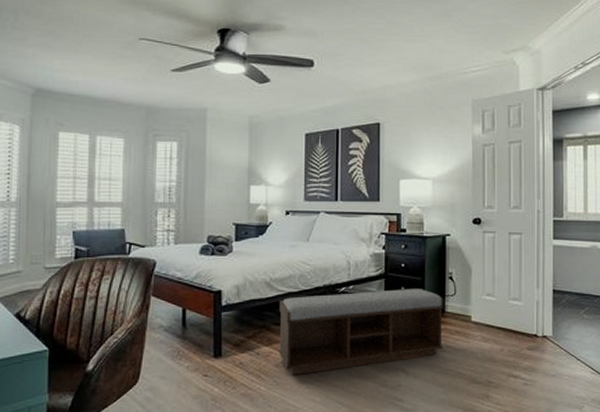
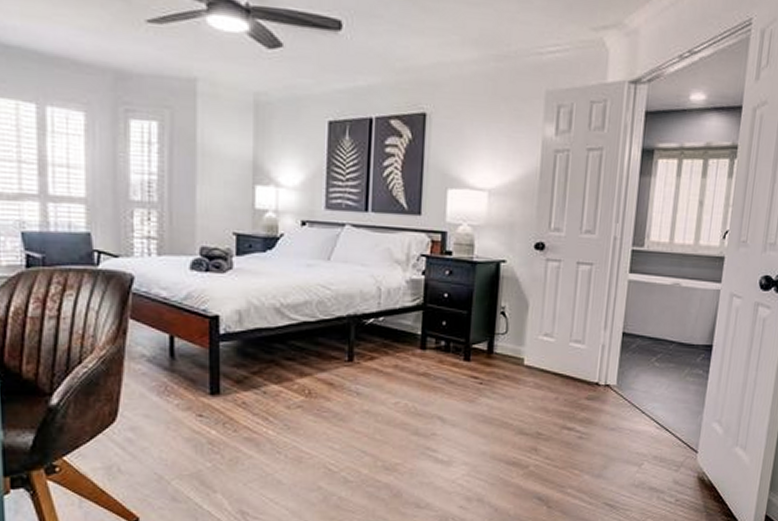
bench: present [279,289,444,375] -> none [291,323,493,419]

